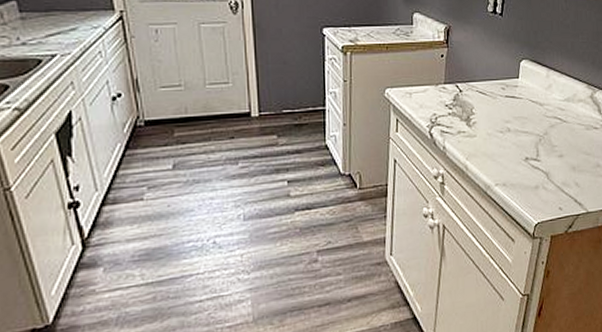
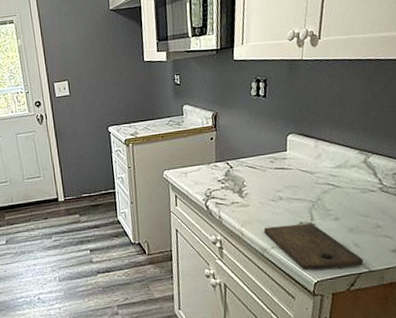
cutting board: none [489,159,582,211] -> present [263,223,364,271]

